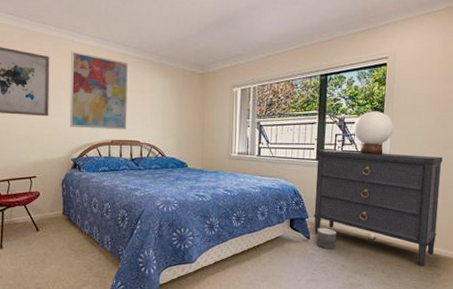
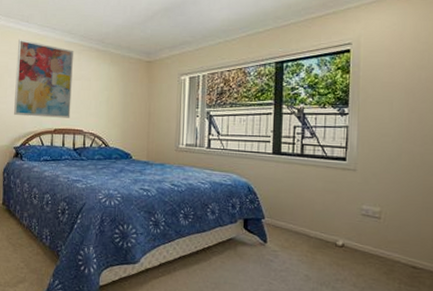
dresser: present [314,150,443,267] -> none [271,143,421,283]
planter: present [317,228,336,250] -> none [275,230,297,257]
table lamp: present [353,111,394,155] -> none [314,101,362,150]

